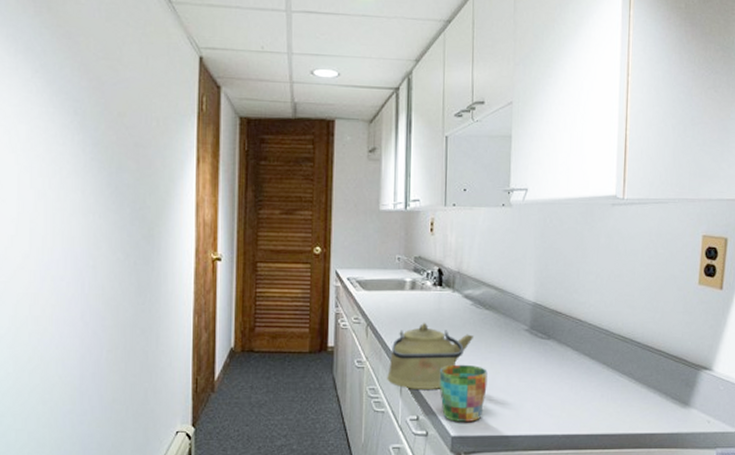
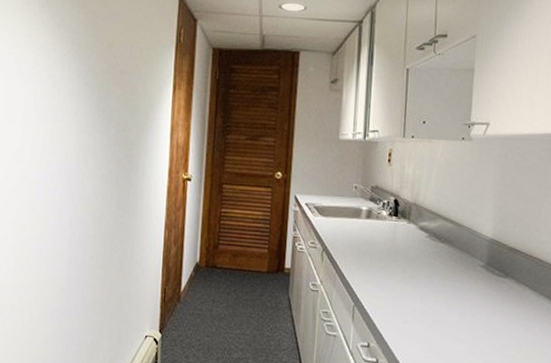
kettle: present [387,322,473,389] -> none [340,251,427,318]
mug: present [439,364,488,422] -> none [391,295,441,354]

